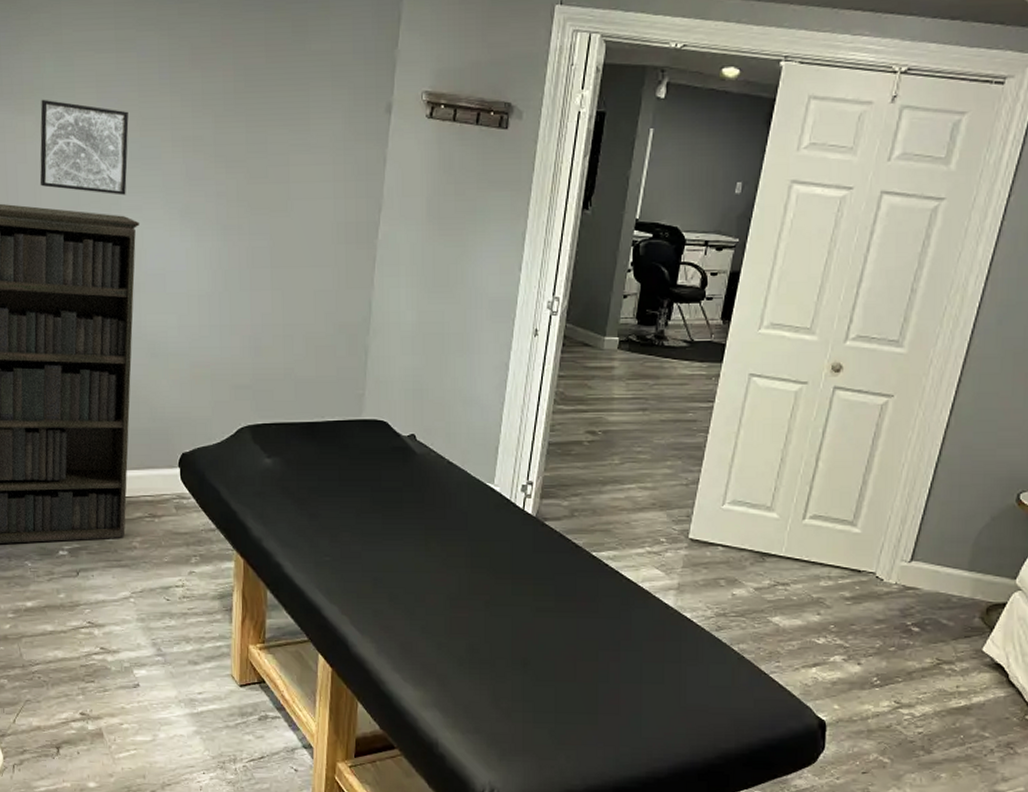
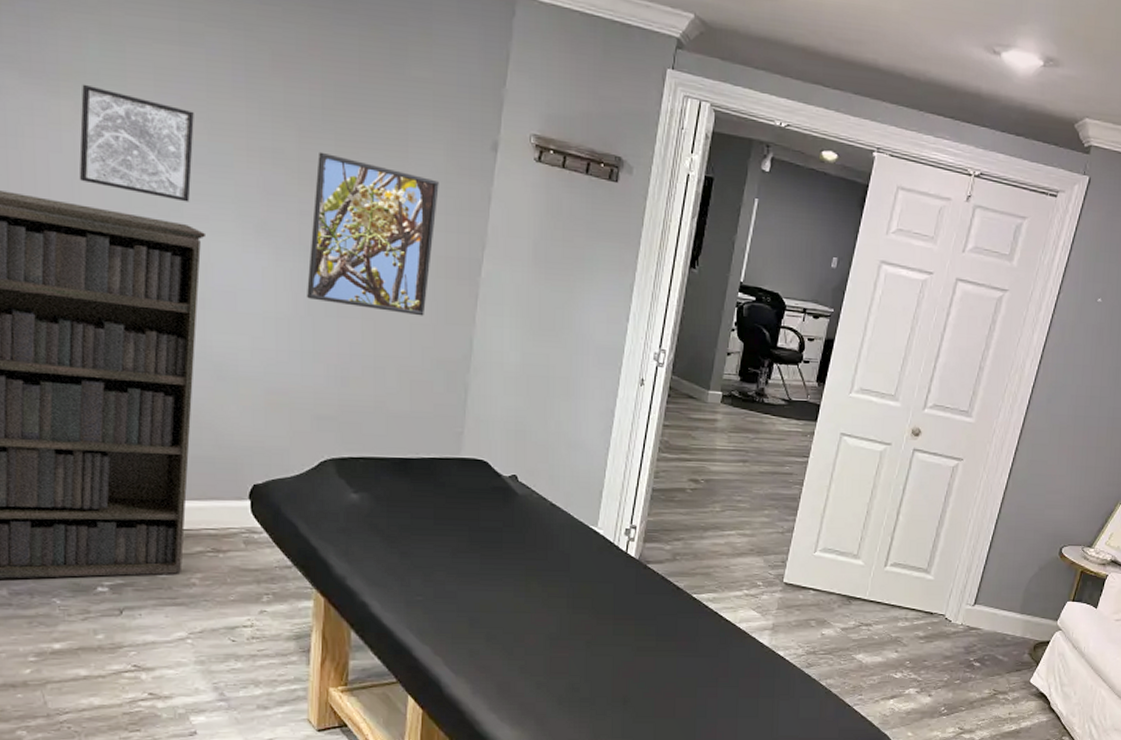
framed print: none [224,134,338,283] -> present [307,151,439,316]

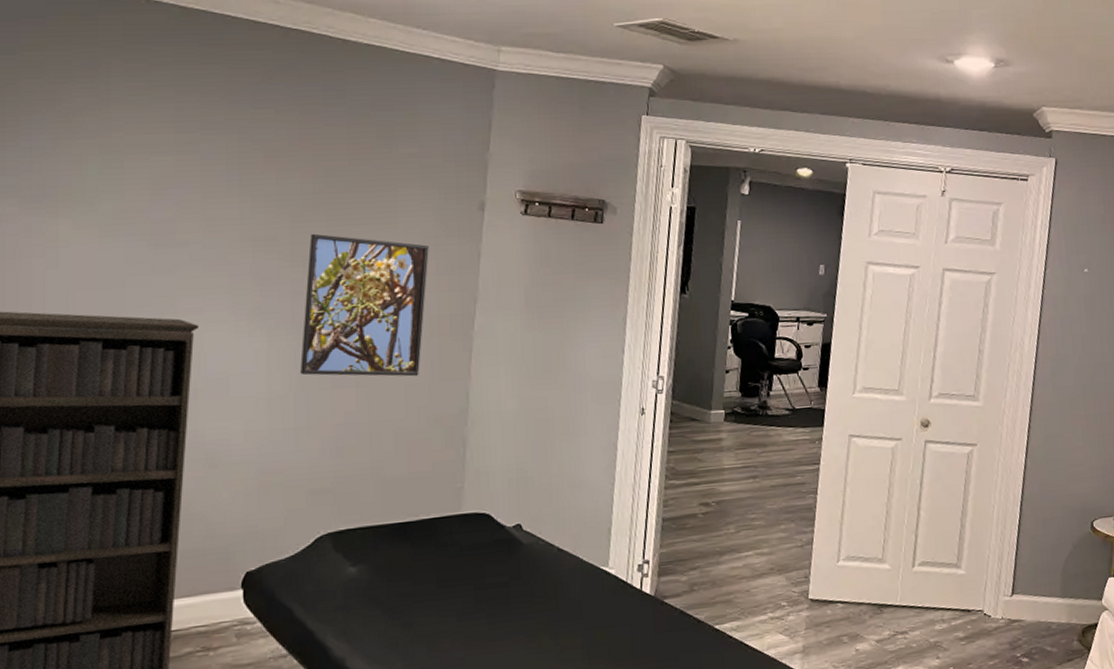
wall art: present [79,84,194,202] -> none [74,201,189,298]

